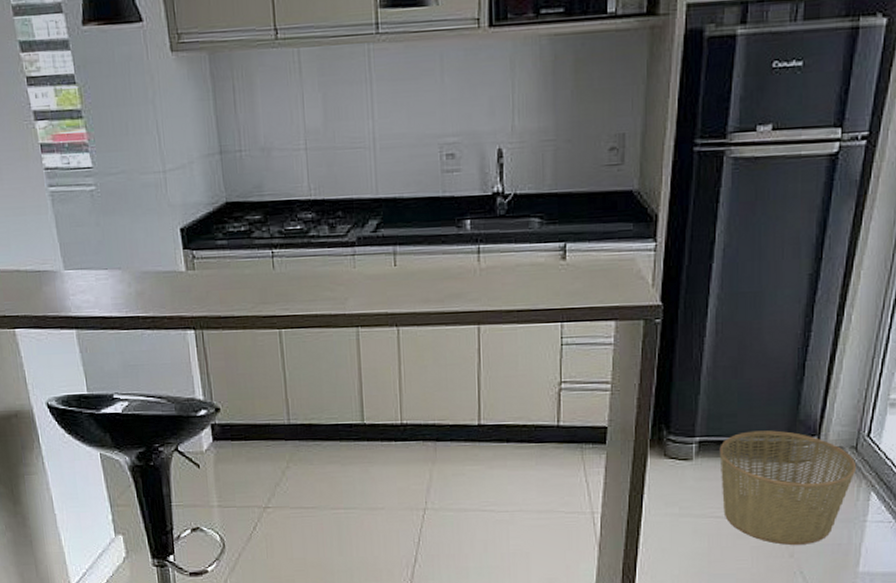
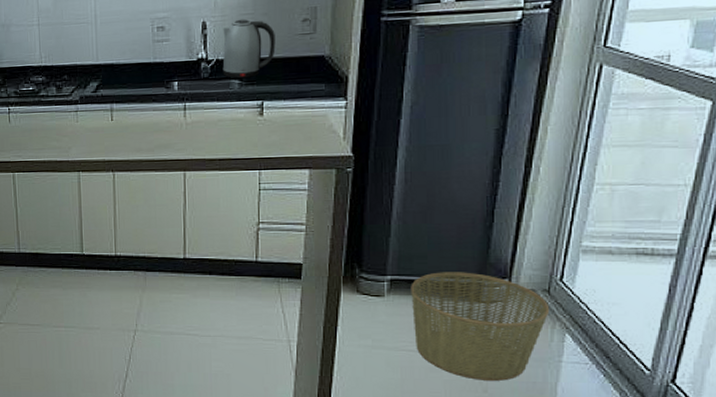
kettle: none [521,146,580,216] -> present [222,18,276,78]

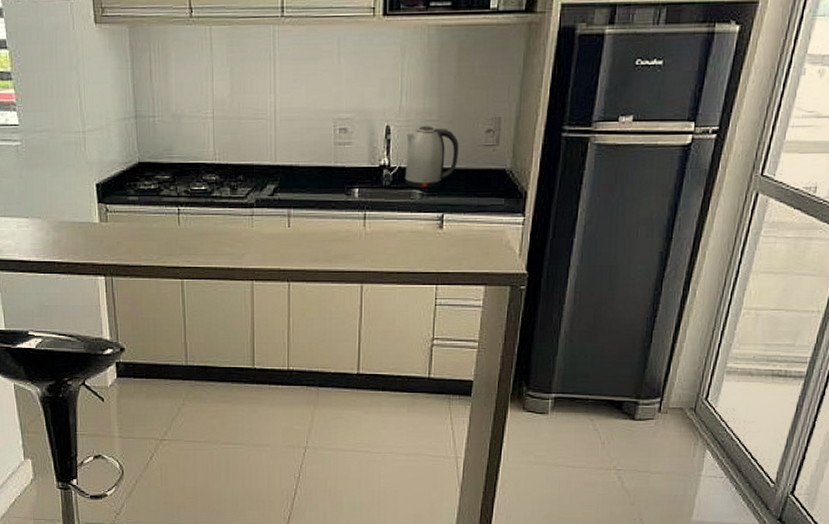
basket: present [410,272,550,381] -> none [572,390,695,494]

